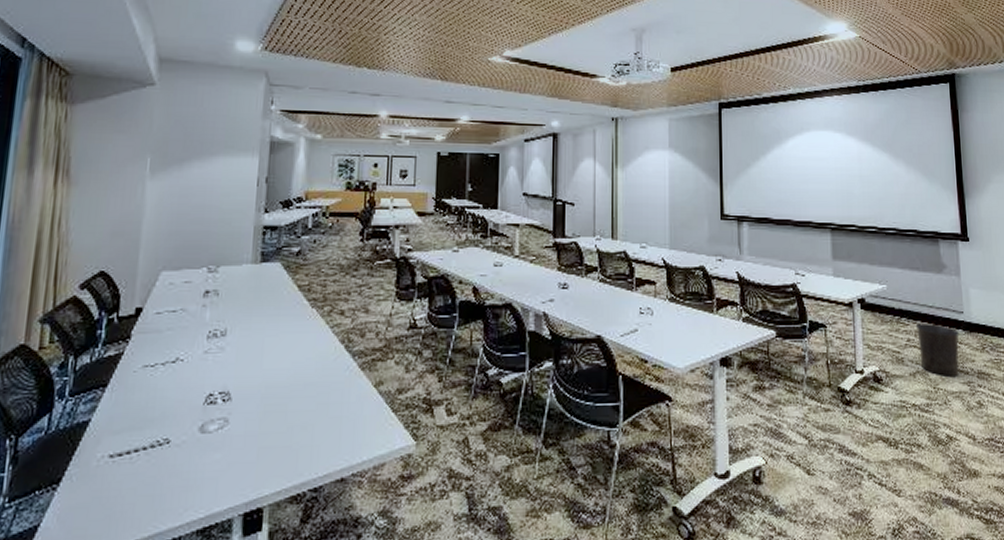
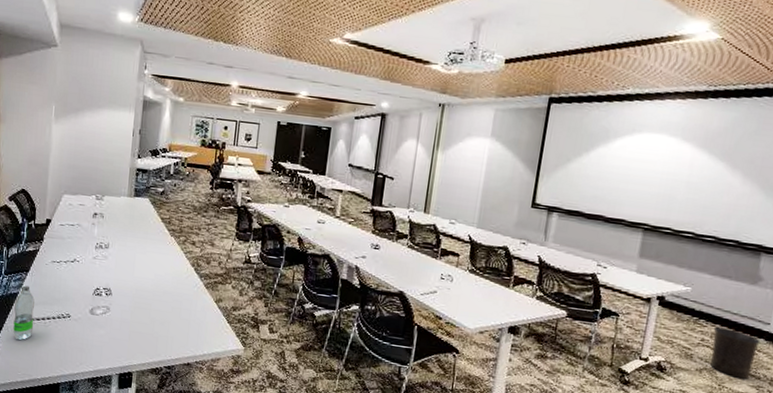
bottle: none [79,407,115,493] -> present [13,285,35,341]

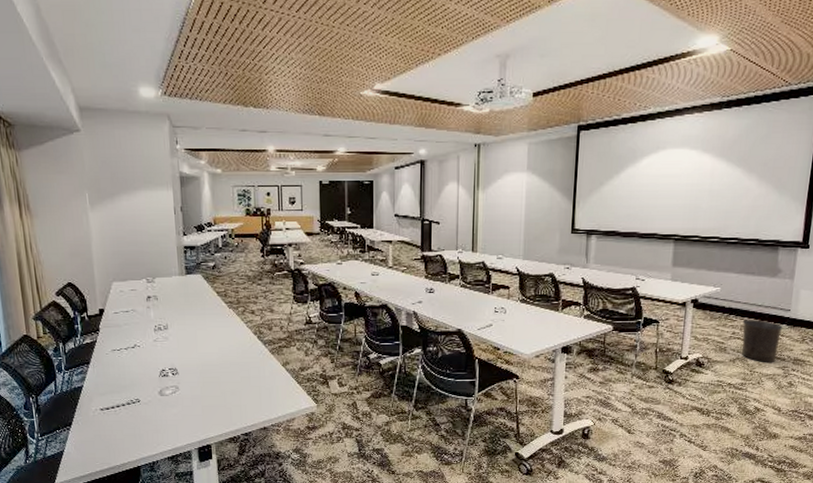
bottle: present [13,285,35,341] -> none [80,378,105,432]

